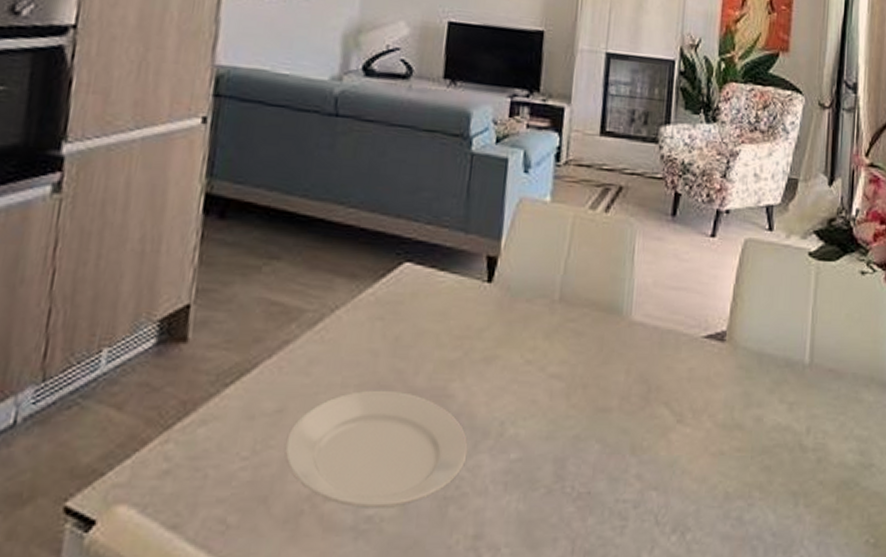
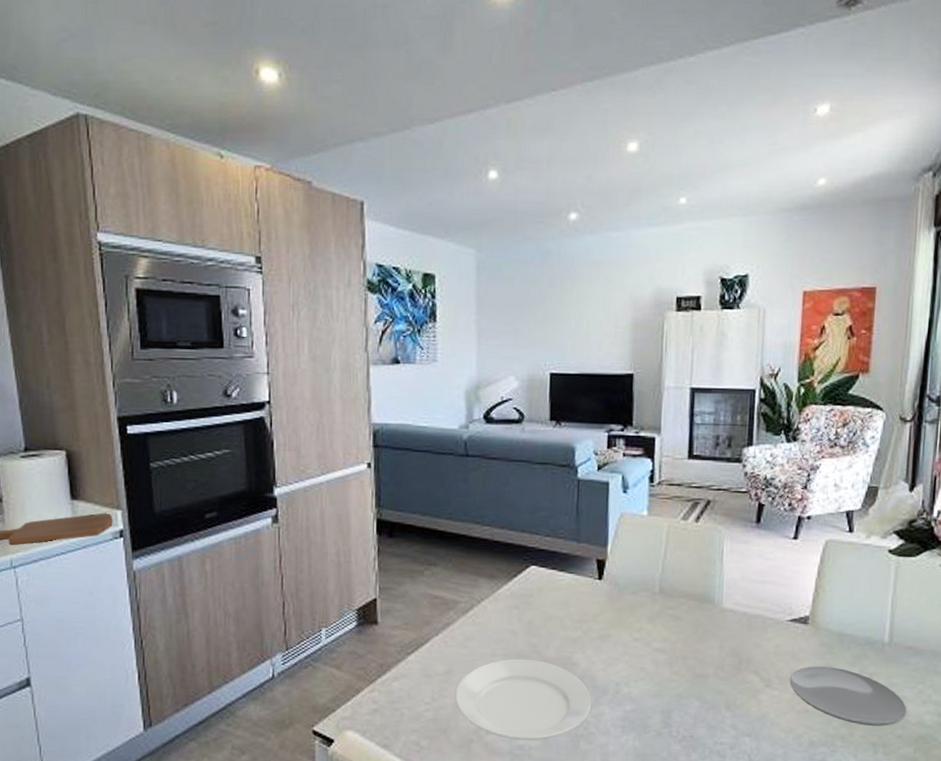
plate: none [703,395,829,470] -> present [789,666,907,726]

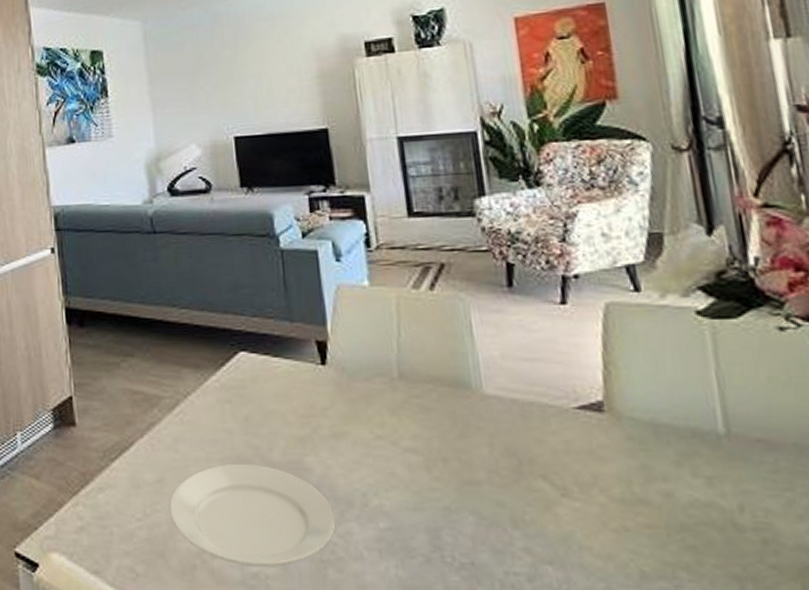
plate: present [789,666,907,726] -> none [592,468,778,552]

